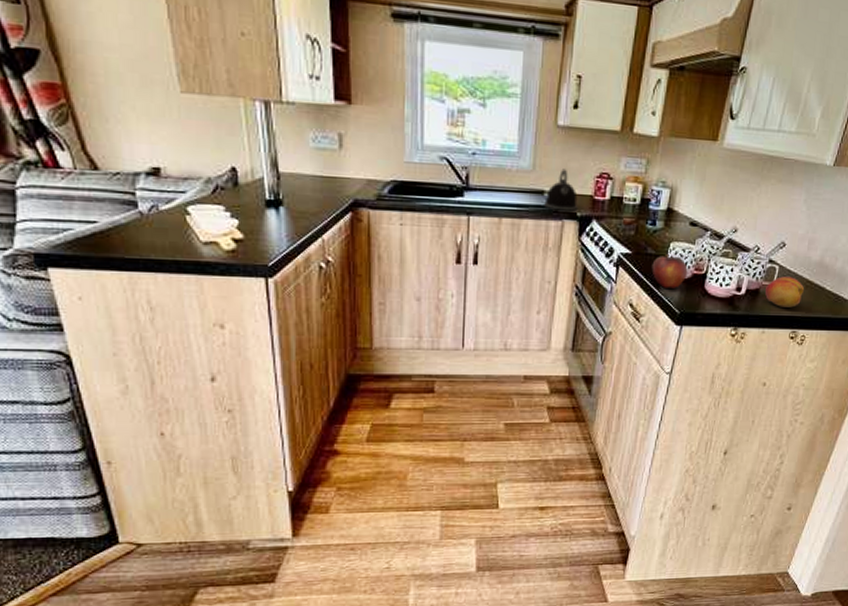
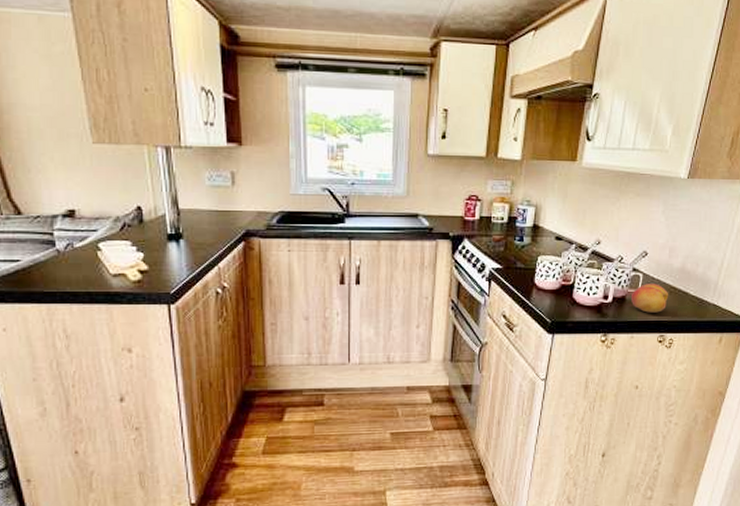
kettle: present [544,169,578,214] -> none [419,193,449,234]
fruit: present [651,254,688,288] -> none [522,268,556,299]

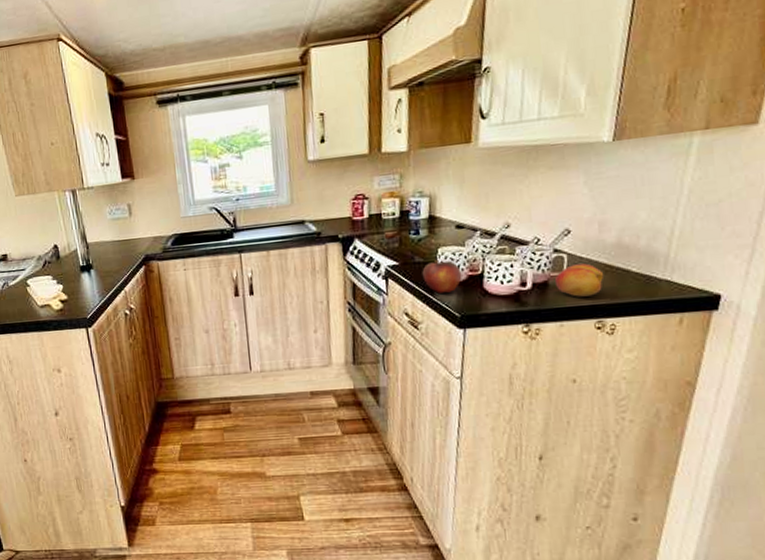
fruit: none [522,268,556,299] -> present [422,260,462,294]

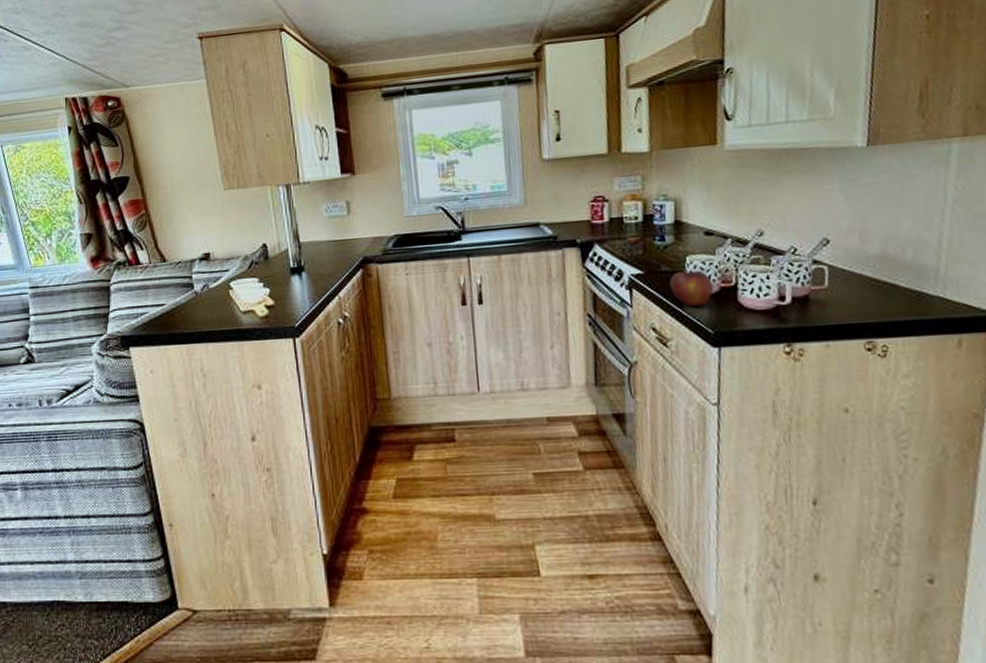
fruit: present [554,263,605,297] -> none [815,277,871,314]

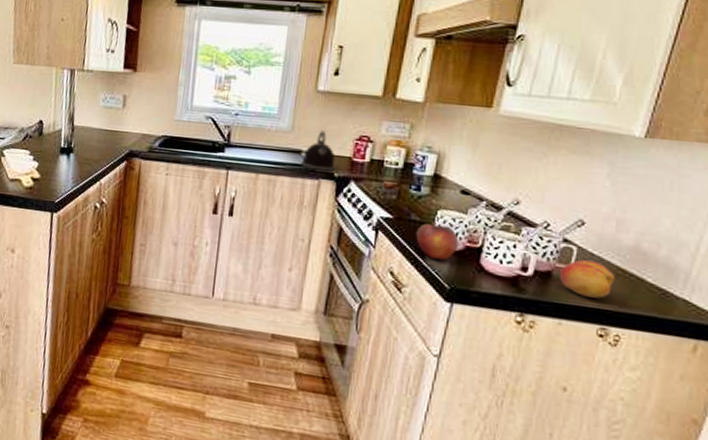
kettle: none [541,198,576,242] -> present [301,130,336,174]
fruit: none [815,277,871,314] -> present [559,259,615,299]

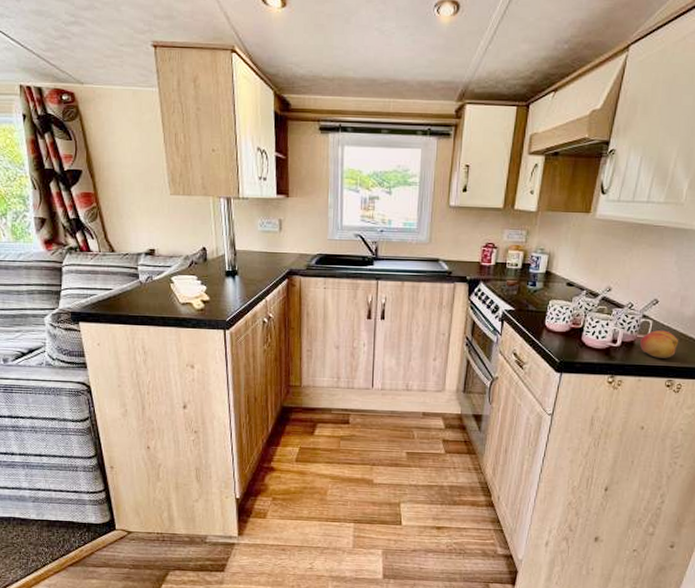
kettle: present [301,130,336,174] -> none [439,241,467,277]
fruit: present [415,222,459,260] -> none [533,311,566,340]

